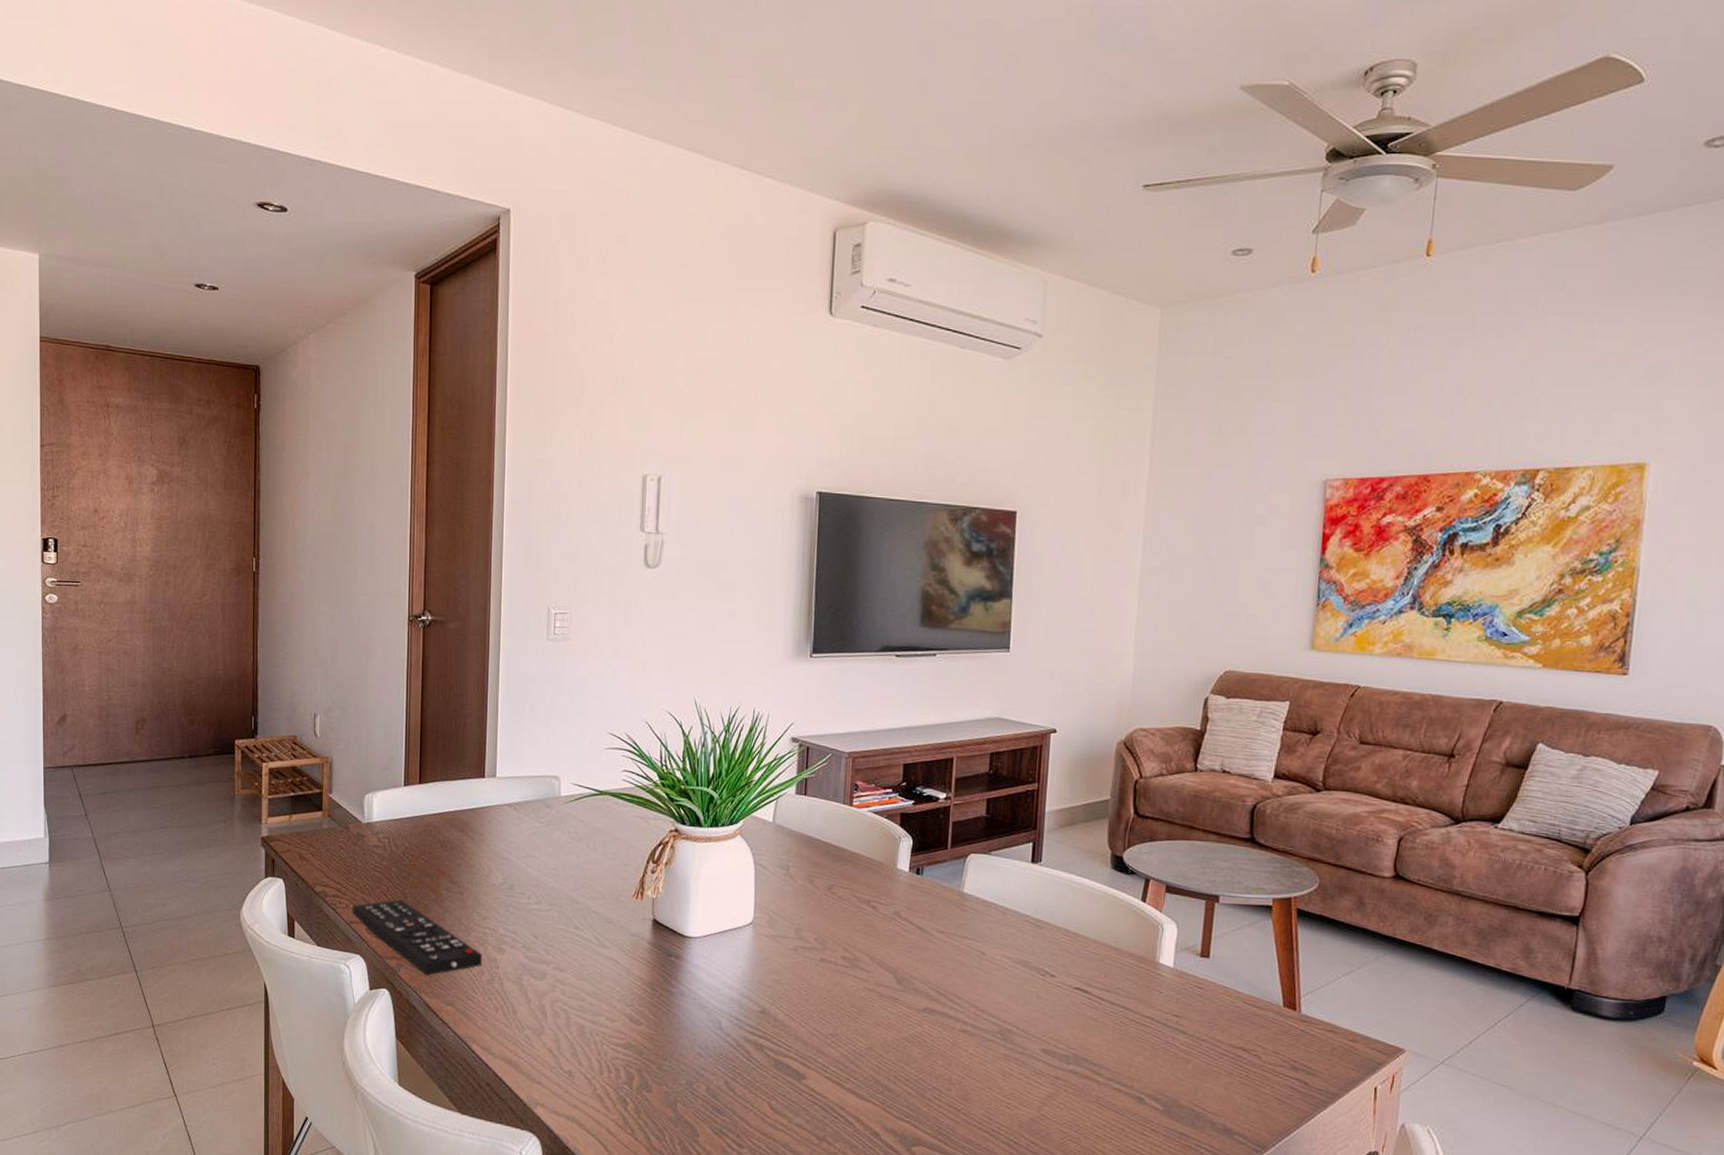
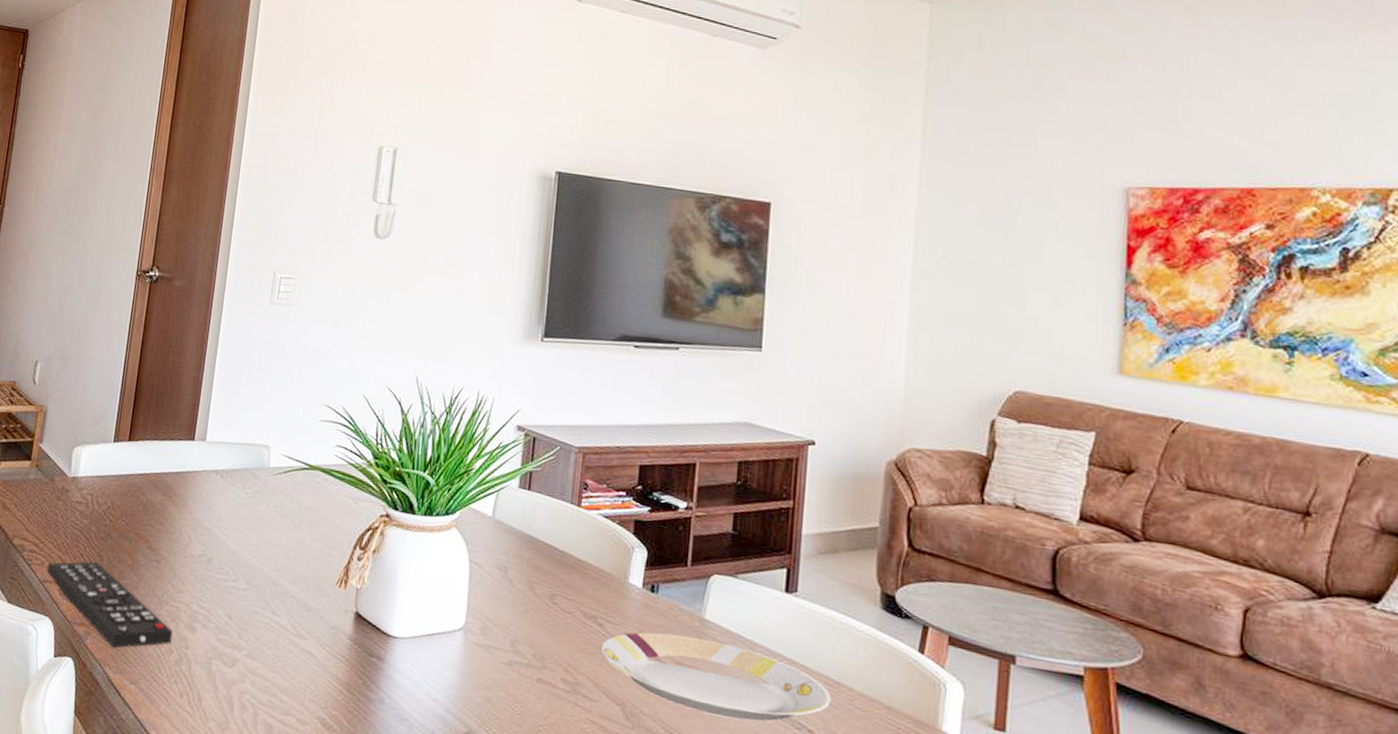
plate: none [874,908,1070,974] -> present [600,632,831,722]

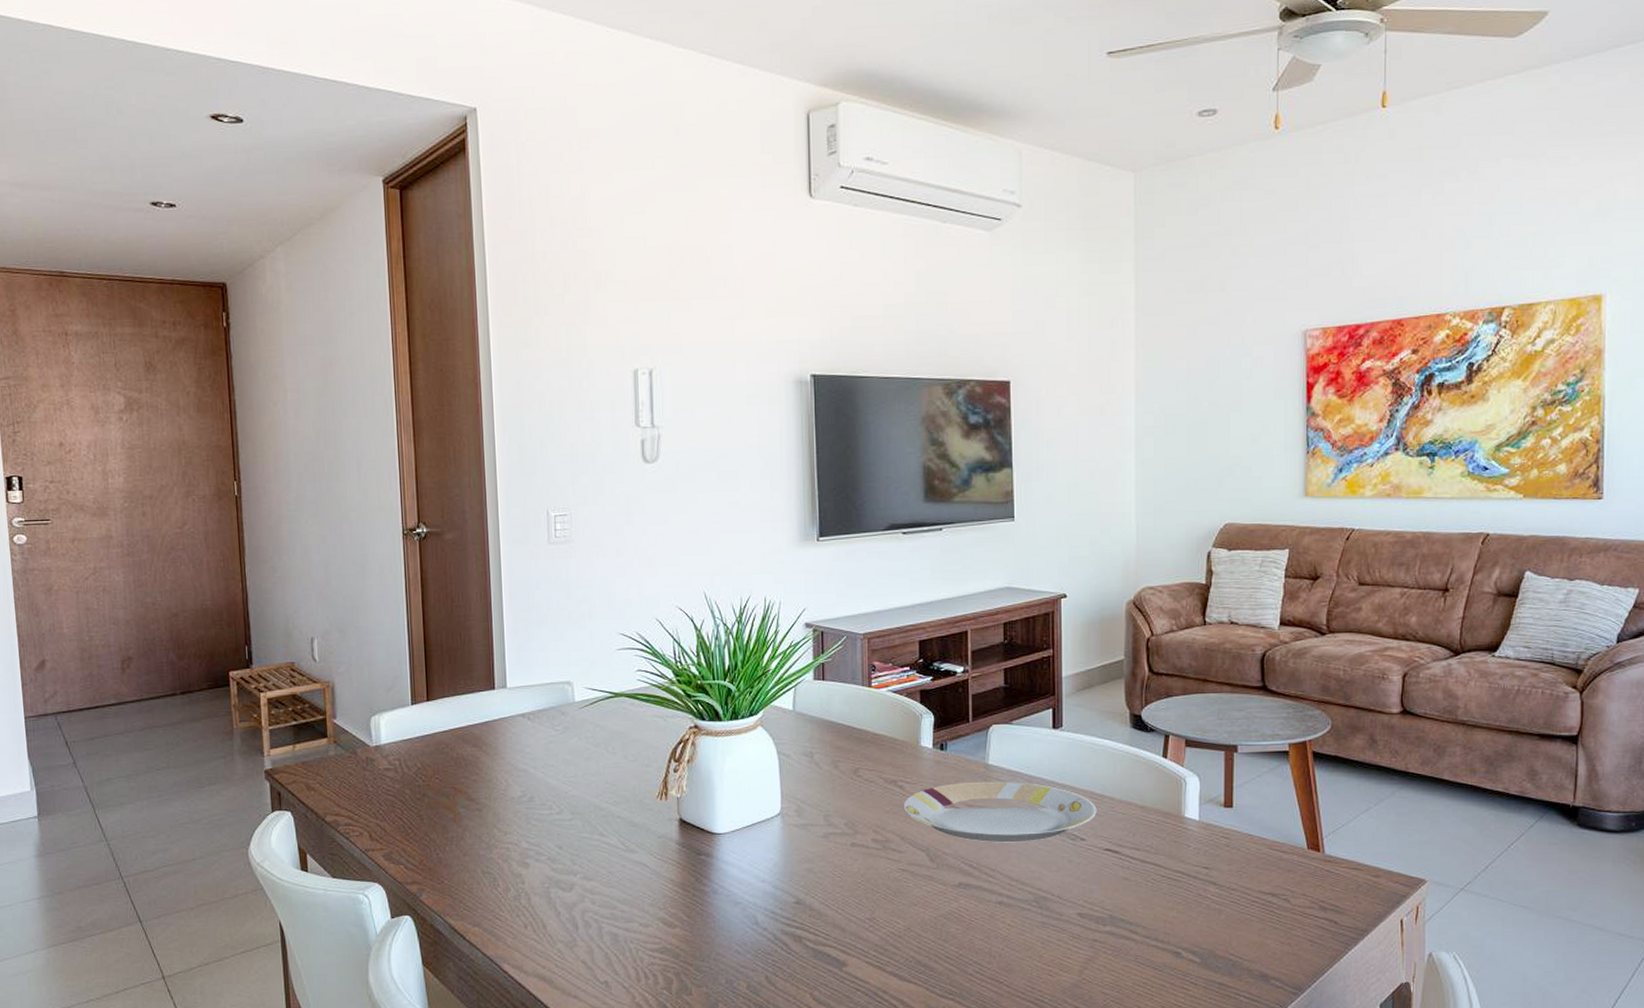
remote control: present [46,561,173,649] -> none [366,822,507,898]

